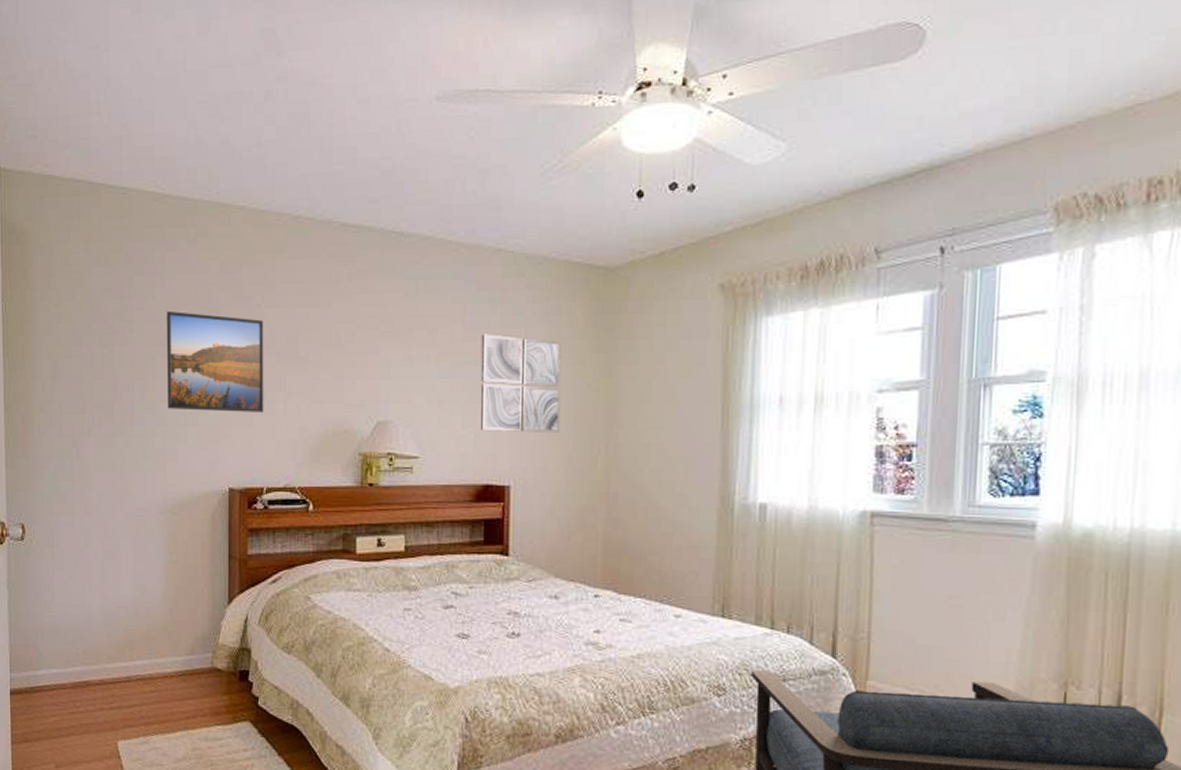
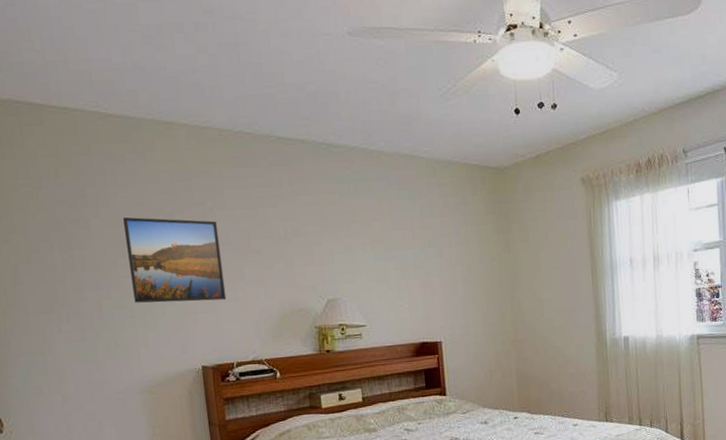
wall art: present [480,334,562,434] -> none [406,223,476,300]

